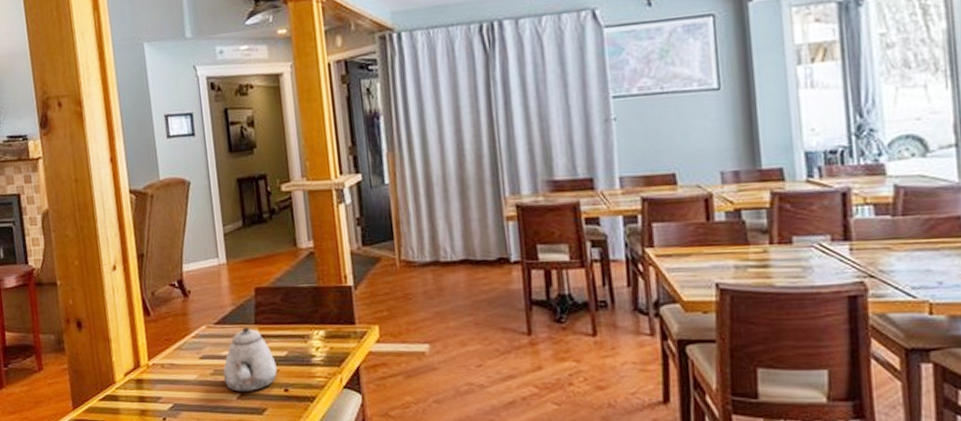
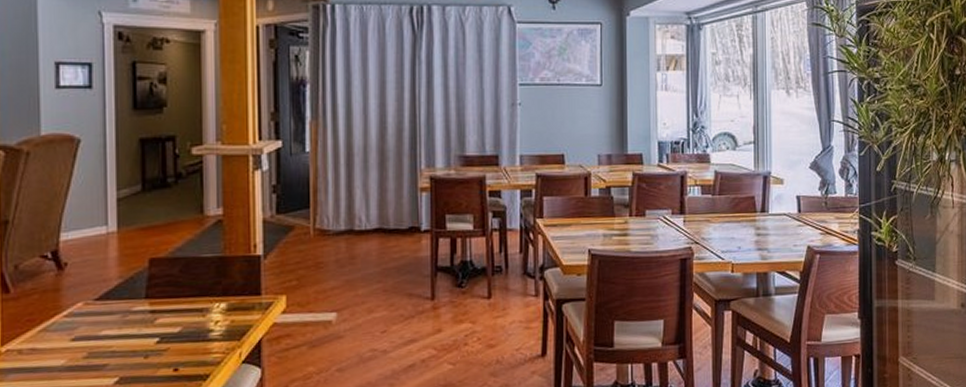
teapot: present [223,327,277,393] -> none [99,303,167,376]

